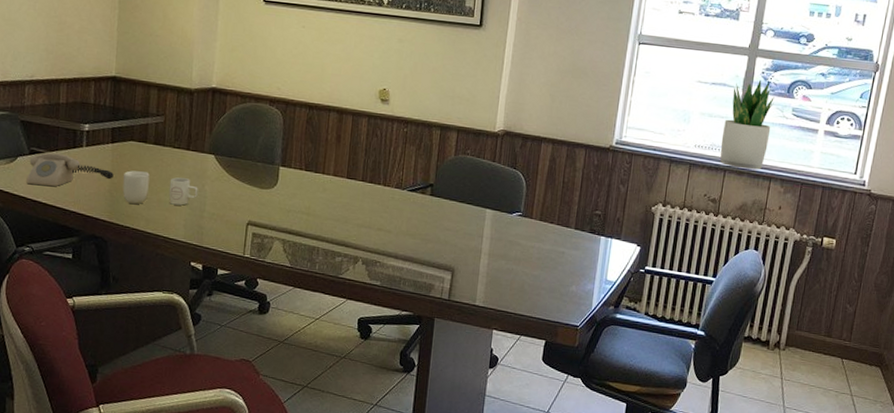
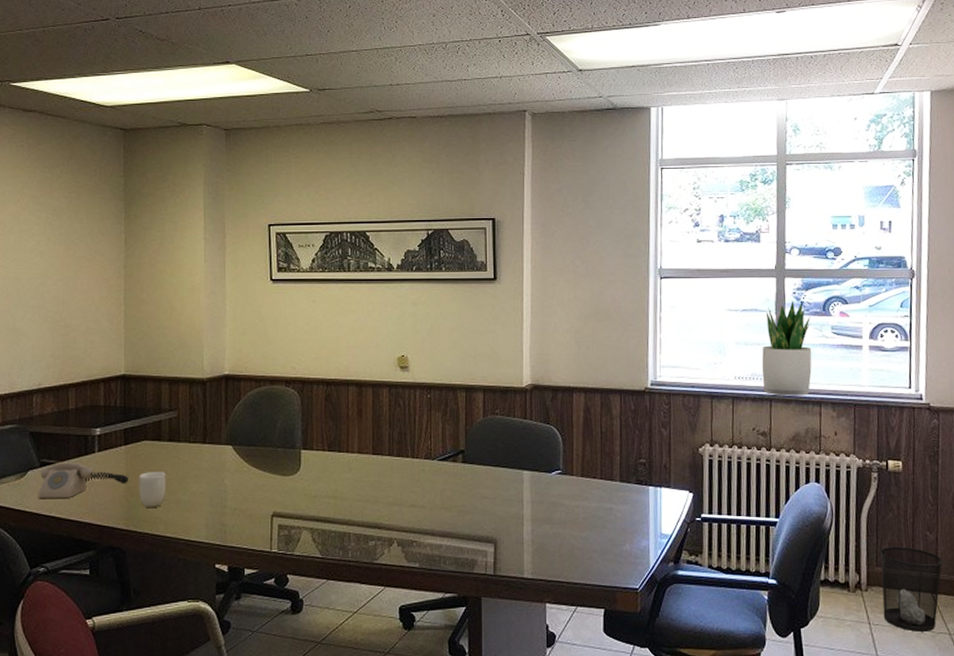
mug: present [168,177,198,206] -> none [187,474,218,504]
waste bin: none [795,313,857,391] -> present [880,546,943,632]

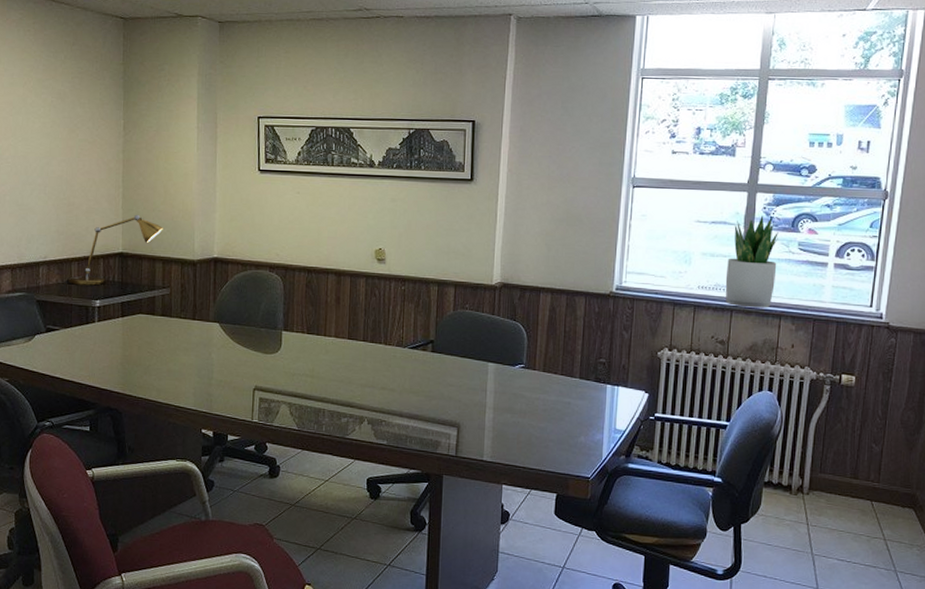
telephone: present [38,462,128,499] -> none [44,329,125,362]
desk lamp: none [63,333,169,413] -> present [66,214,163,286]
cup: present [138,472,167,509] -> none [133,343,160,376]
waste bin: present [880,546,943,632] -> none [822,455,886,536]

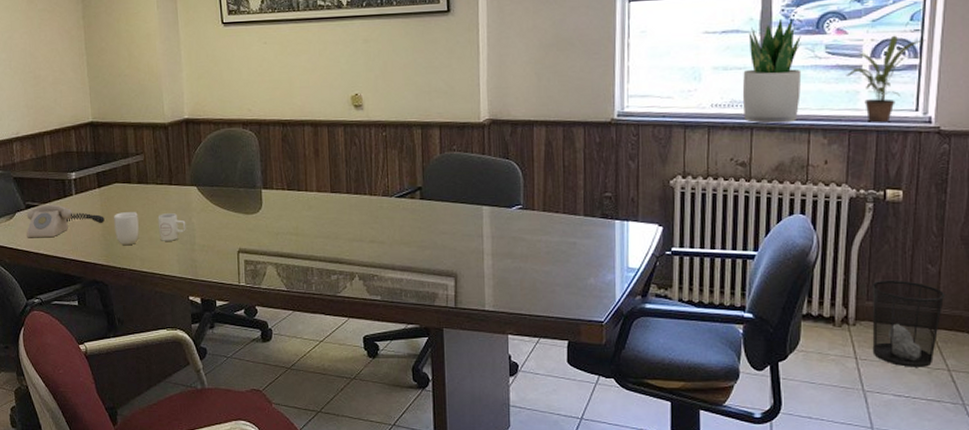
telephone: none [44,329,125,362] -> present [26,204,105,238]
desk lamp: present [66,214,163,286] -> none [40,81,131,159]
cup: none [133,343,160,376] -> present [113,212,140,246]
mug: none [177,347,205,374] -> present [157,213,186,241]
potted plant: none [814,239,882,315] -> present [846,35,926,123]
waste bin: none [822,455,886,536] -> present [871,279,945,367]

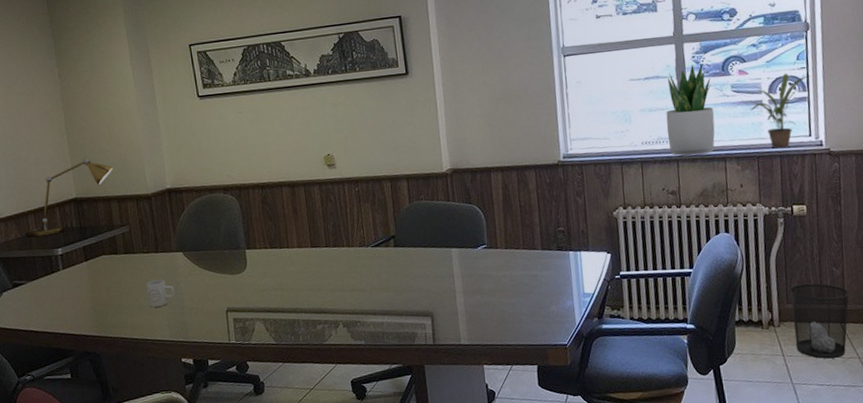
telephone: present [26,204,105,238] -> none [14,280,94,316]
desk lamp: none [40,81,131,159] -> present [25,158,113,238]
cup: present [113,212,140,246] -> none [102,281,130,316]

